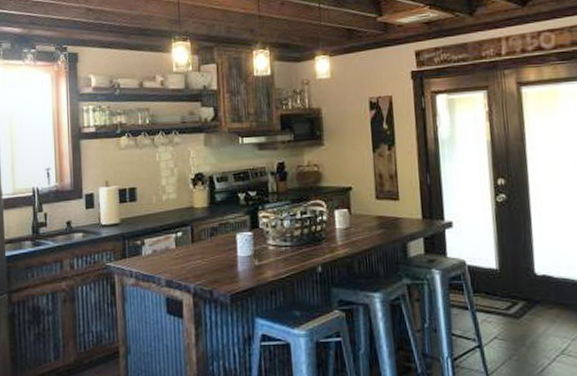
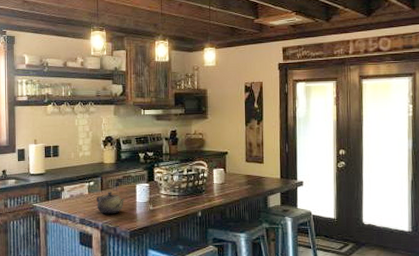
teapot: none [185,244,223,273] -> present [96,192,125,214]

